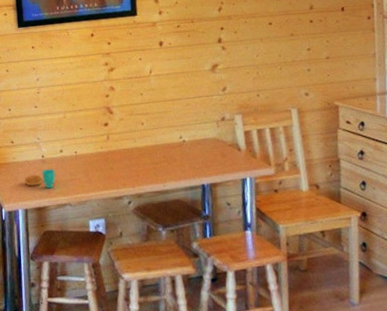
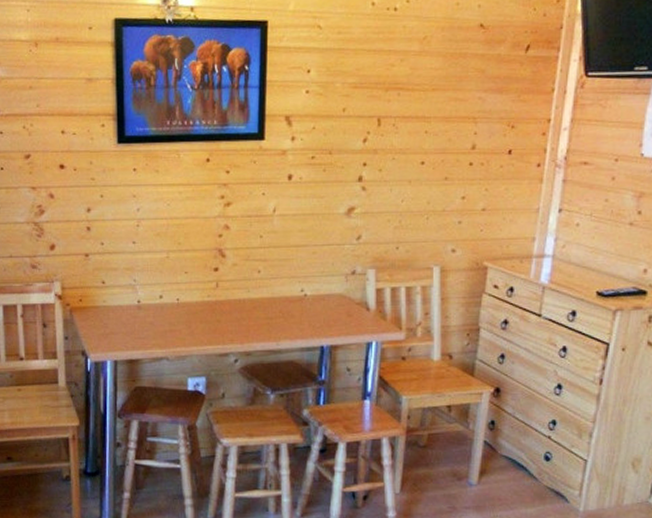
cup: present [24,169,56,189] -> none [115,317,153,340]

